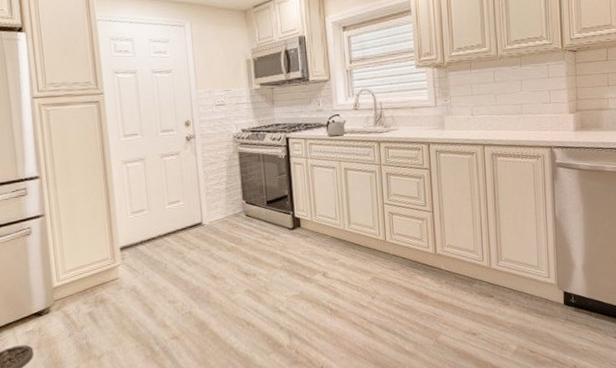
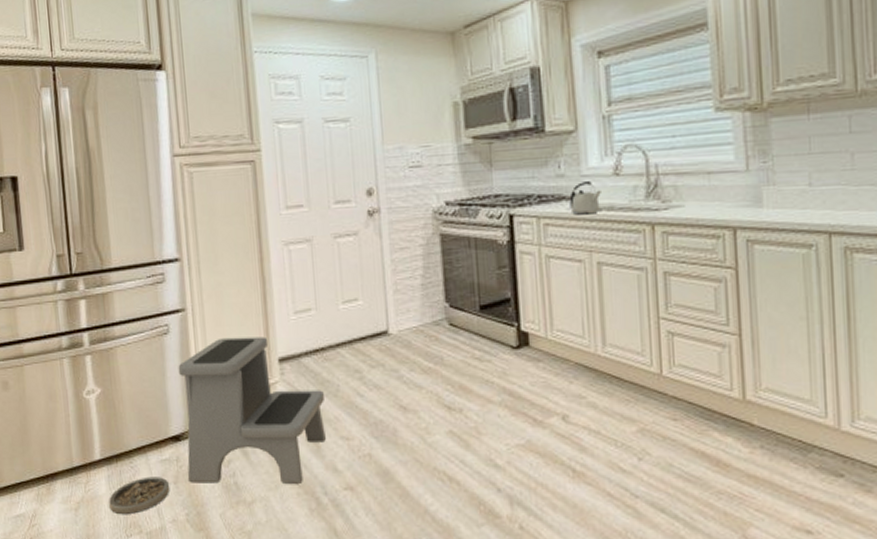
step stool: none [39,232,157,347] -> present [178,337,326,484]

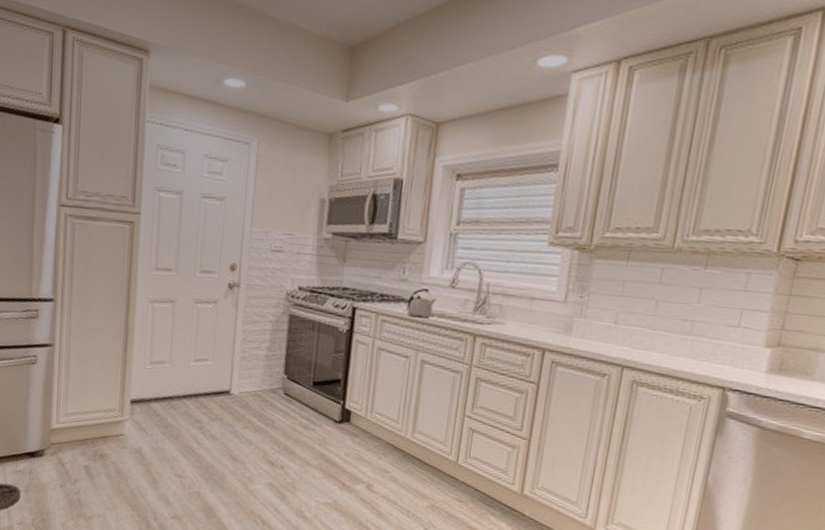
step stool: present [178,337,326,484] -> none [37,374,166,508]

